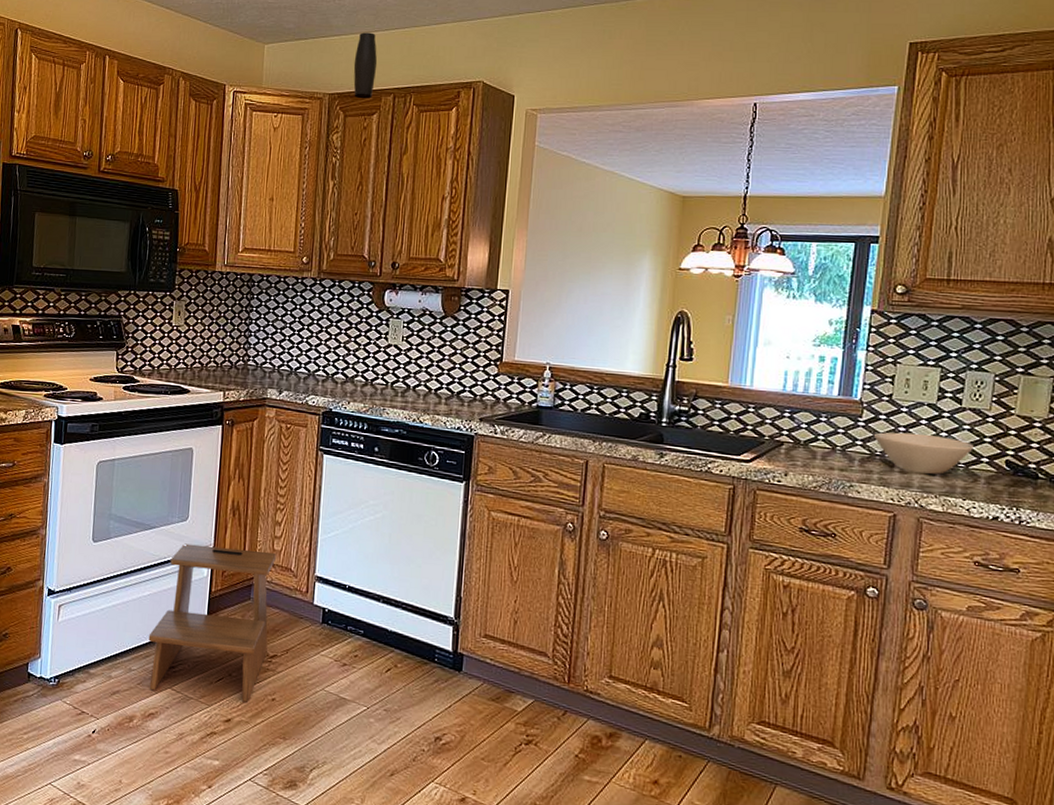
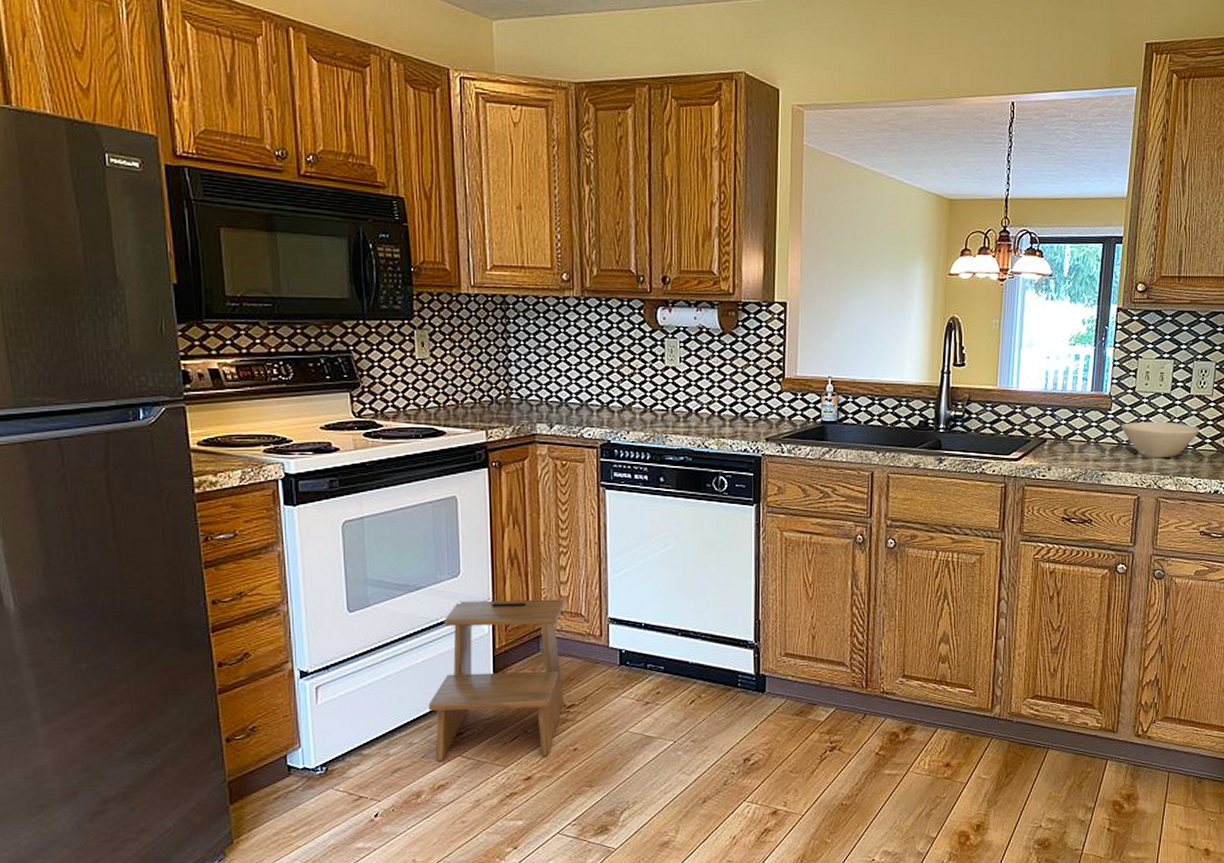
vase: present [353,32,378,99] -> none [600,10,628,90]

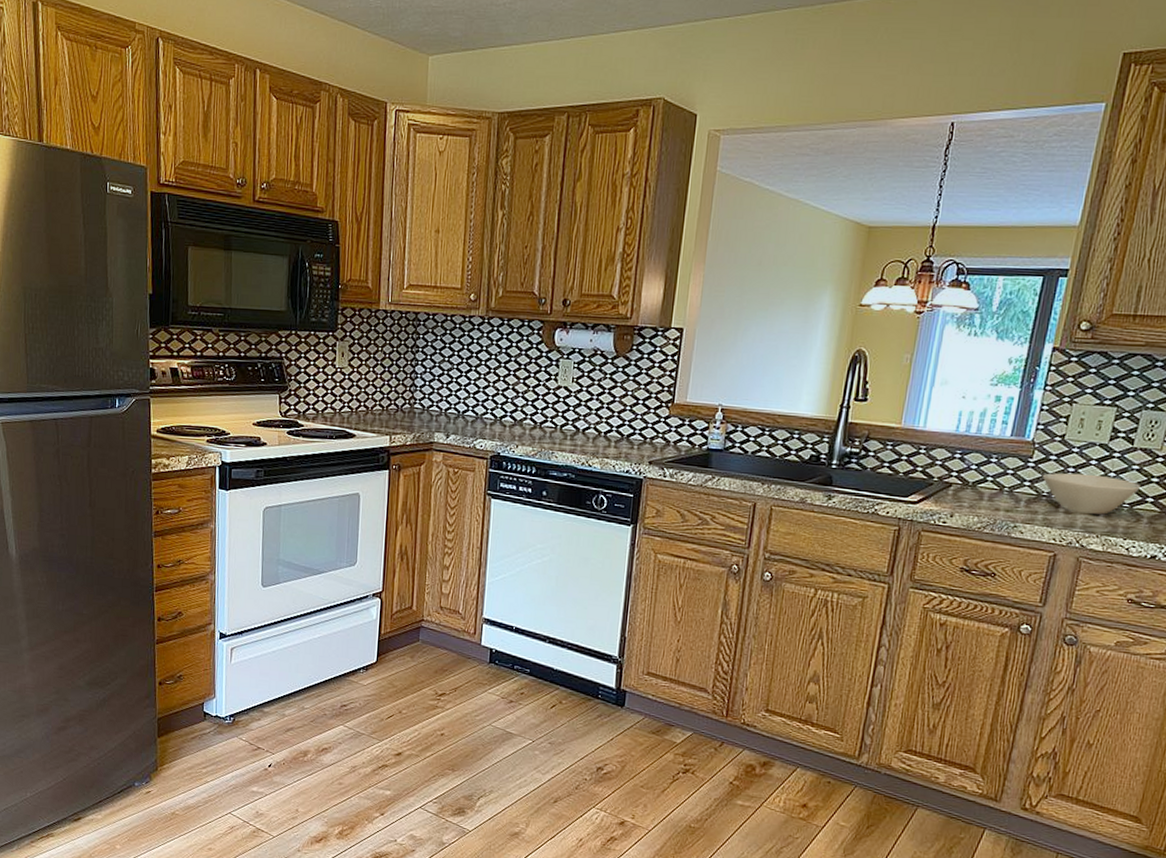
step stool: present [428,599,565,762] -> none [320,587,445,737]

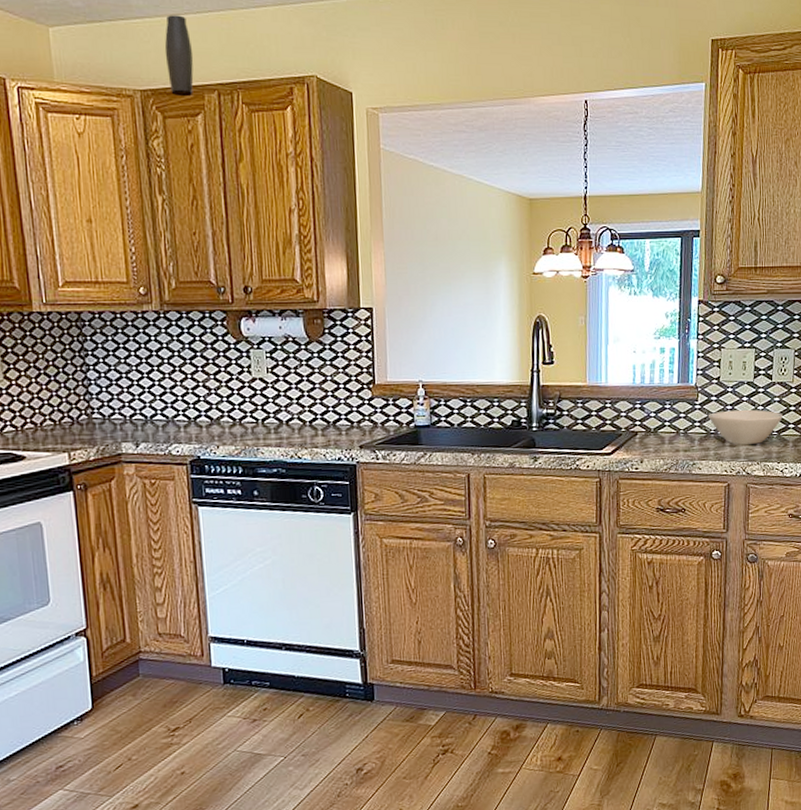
vase: none [525,41,551,119] -> present [164,15,194,97]

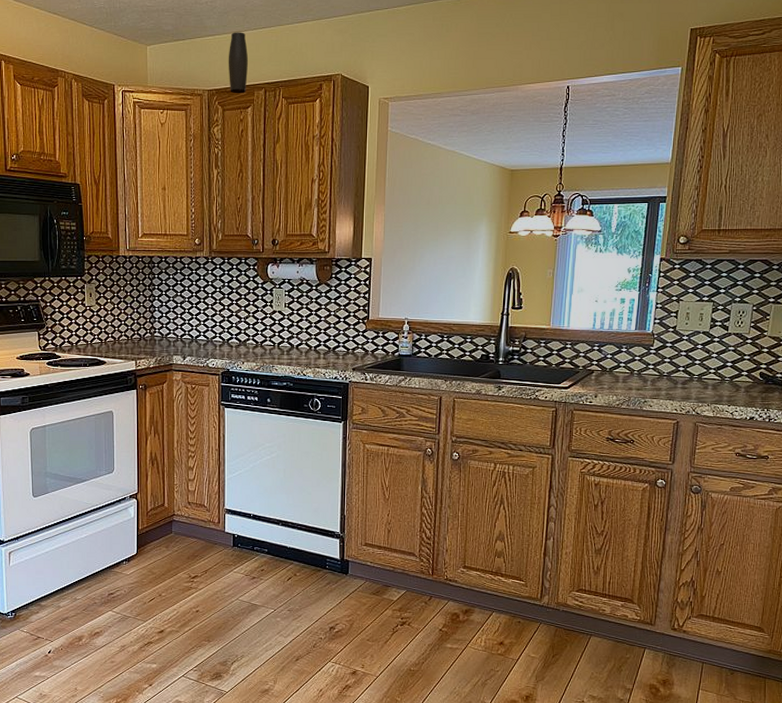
bowl: present [707,409,783,445] -> none [662,356,736,387]

